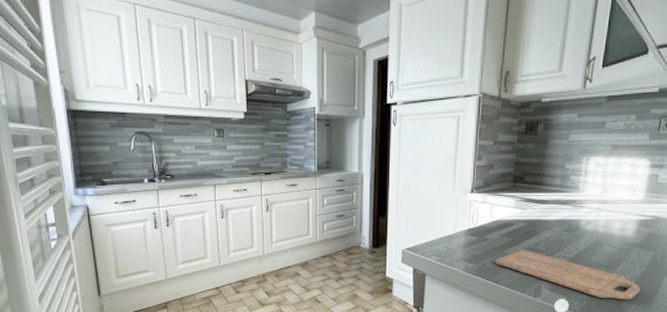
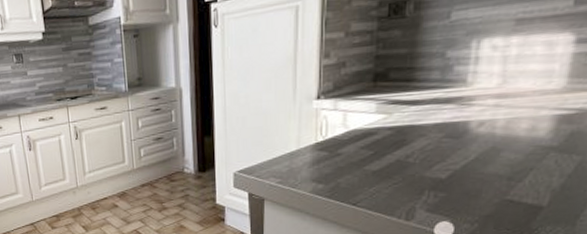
cutting board: present [495,249,641,300] -> none [352,162,560,220]

